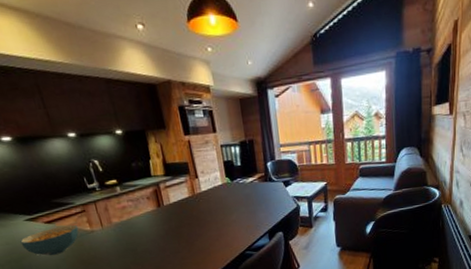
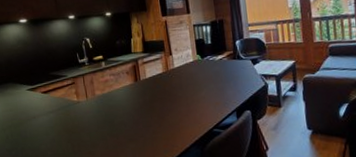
cereal bowl: present [20,224,79,256] -> none [21,95,67,123]

